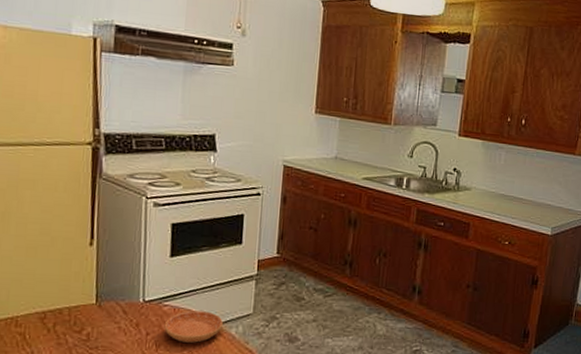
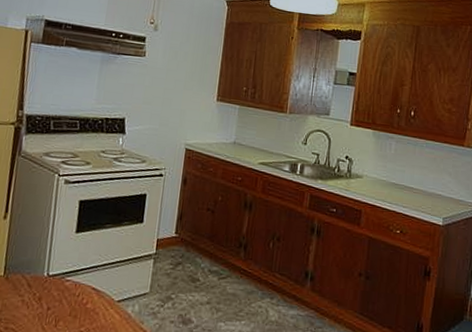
saucer: present [164,310,223,343] -> none [64,287,121,320]

